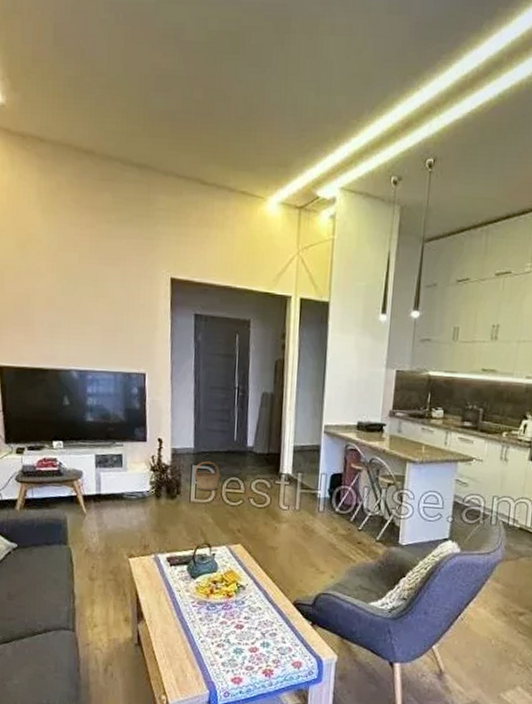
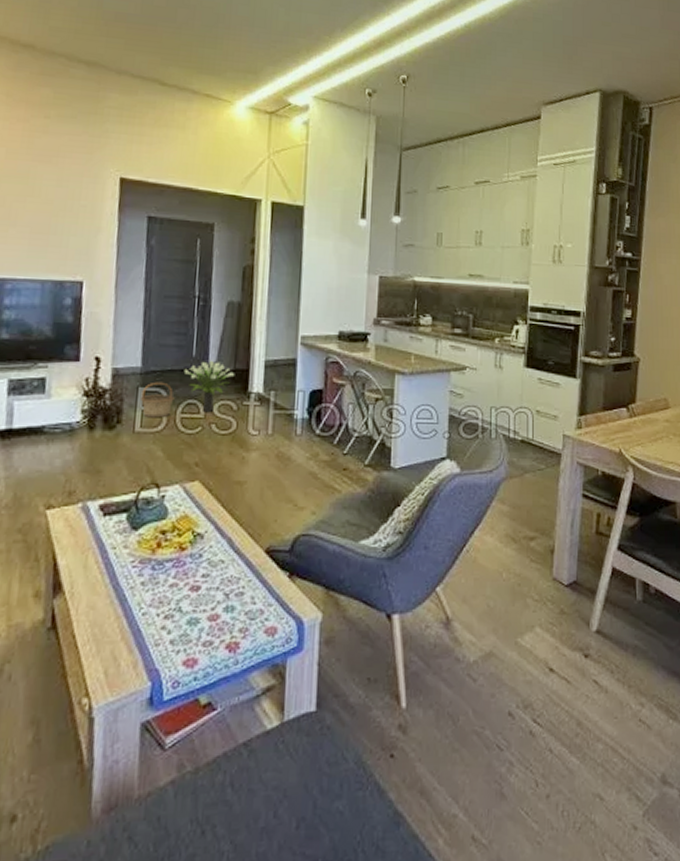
potted plant: none [227,444,269,489] -> present [183,360,235,413]

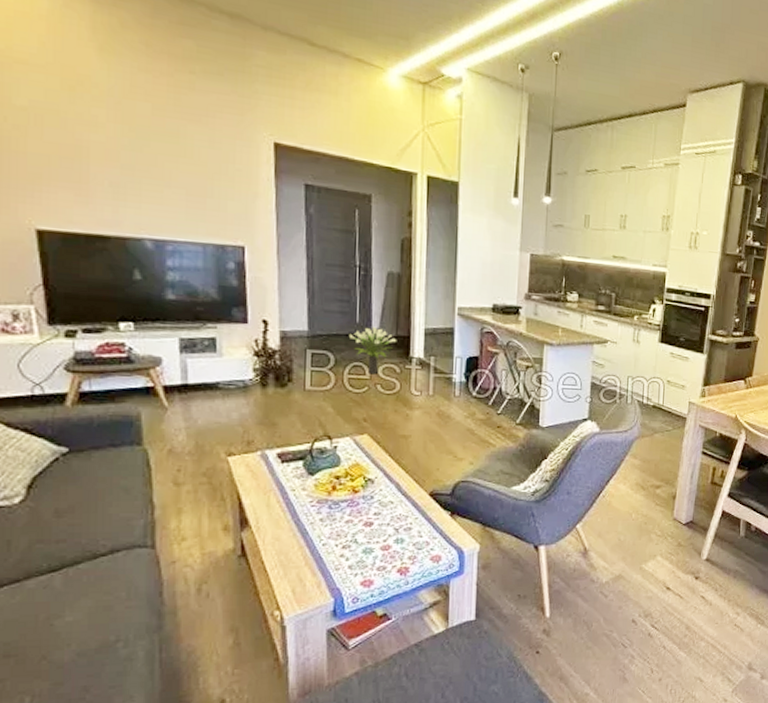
basket: present [139,382,175,418] -> none [308,345,341,378]

